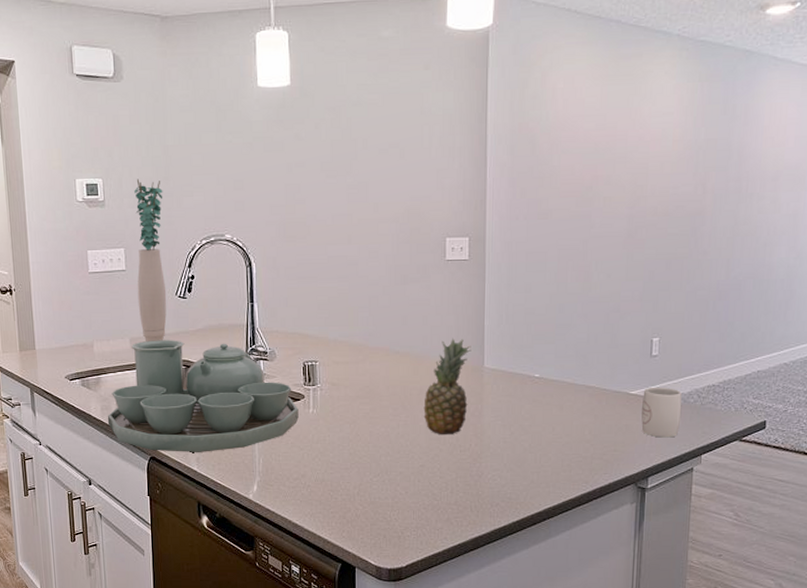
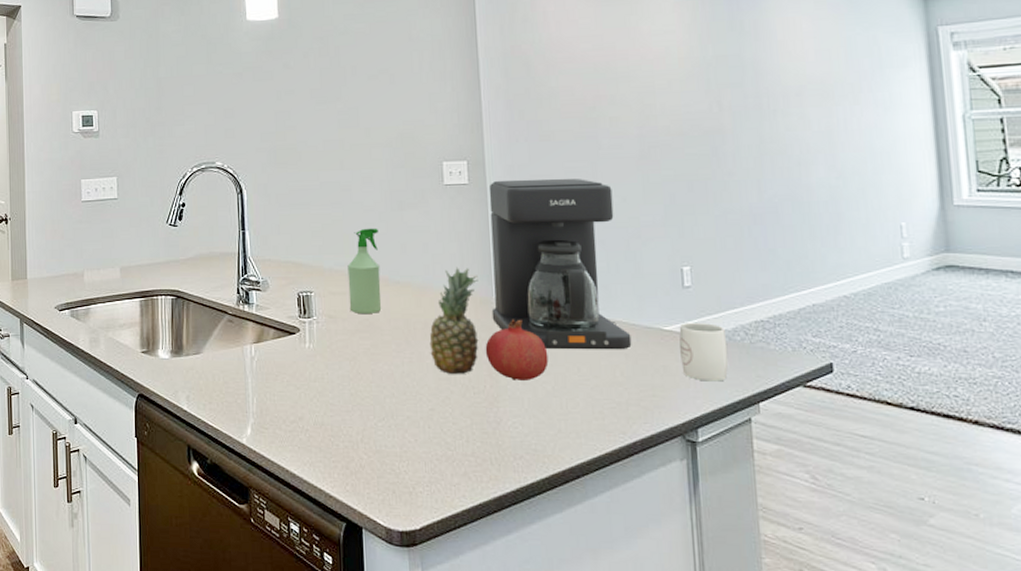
tea set: present [107,340,299,452] -> none [95,269,294,390]
vase: present [134,179,167,343] -> none [128,110,158,272]
spray bottle: none [351,301,382,381] -> present [347,228,382,313]
fruit: none [473,385,528,439] -> present [485,319,549,380]
coffee maker: none [481,255,602,412] -> present [488,178,632,350]

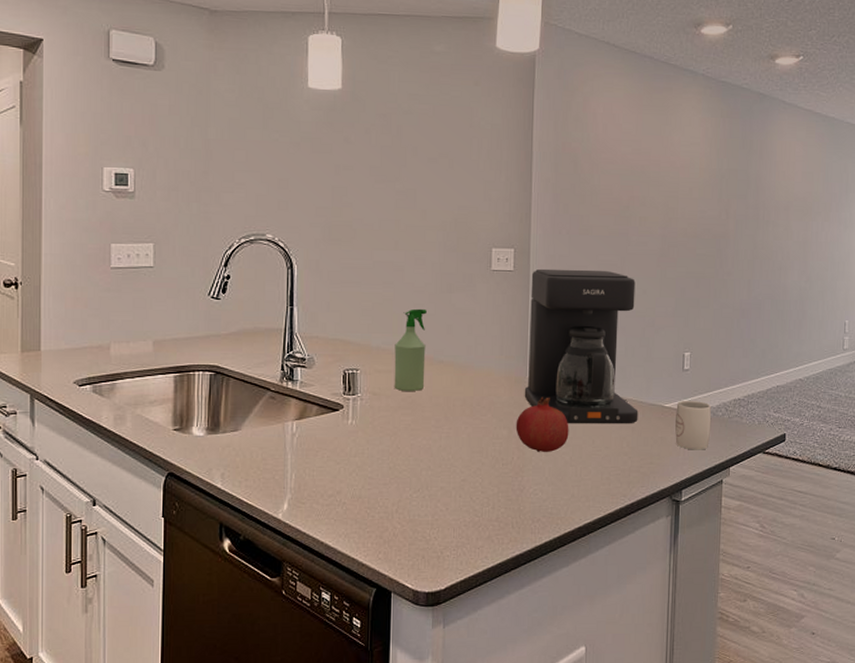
fruit: present [429,267,479,374] -> none [466,348,515,447]

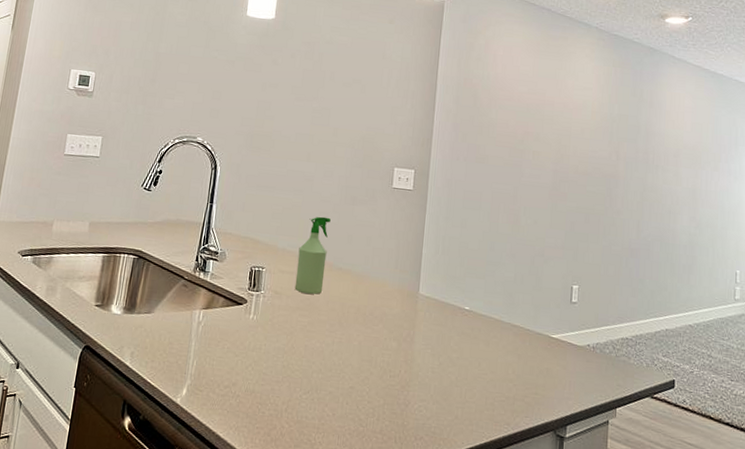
fruit: present [515,397,569,452] -> none [405,313,457,370]
coffee maker: present [524,268,639,424] -> none [415,190,527,351]
mug: present [675,400,712,450] -> none [561,332,599,387]

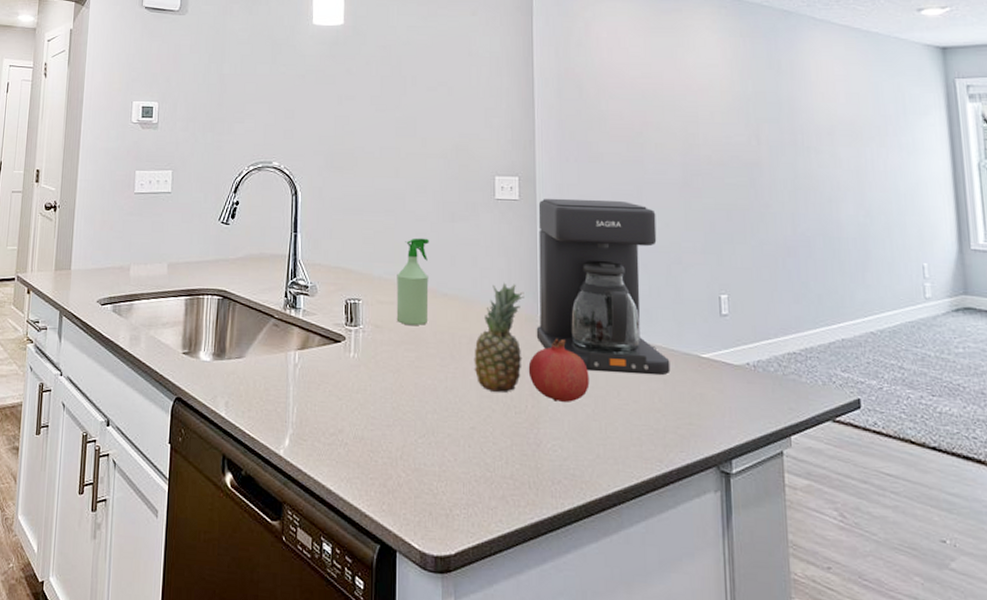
fruit: none [358,261,409,358] -> present [474,282,524,392]
fruit: none [405,313,457,370] -> present [528,338,590,402]
coffee maker: none [415,190,527,351] -> present [536,198,671,376]

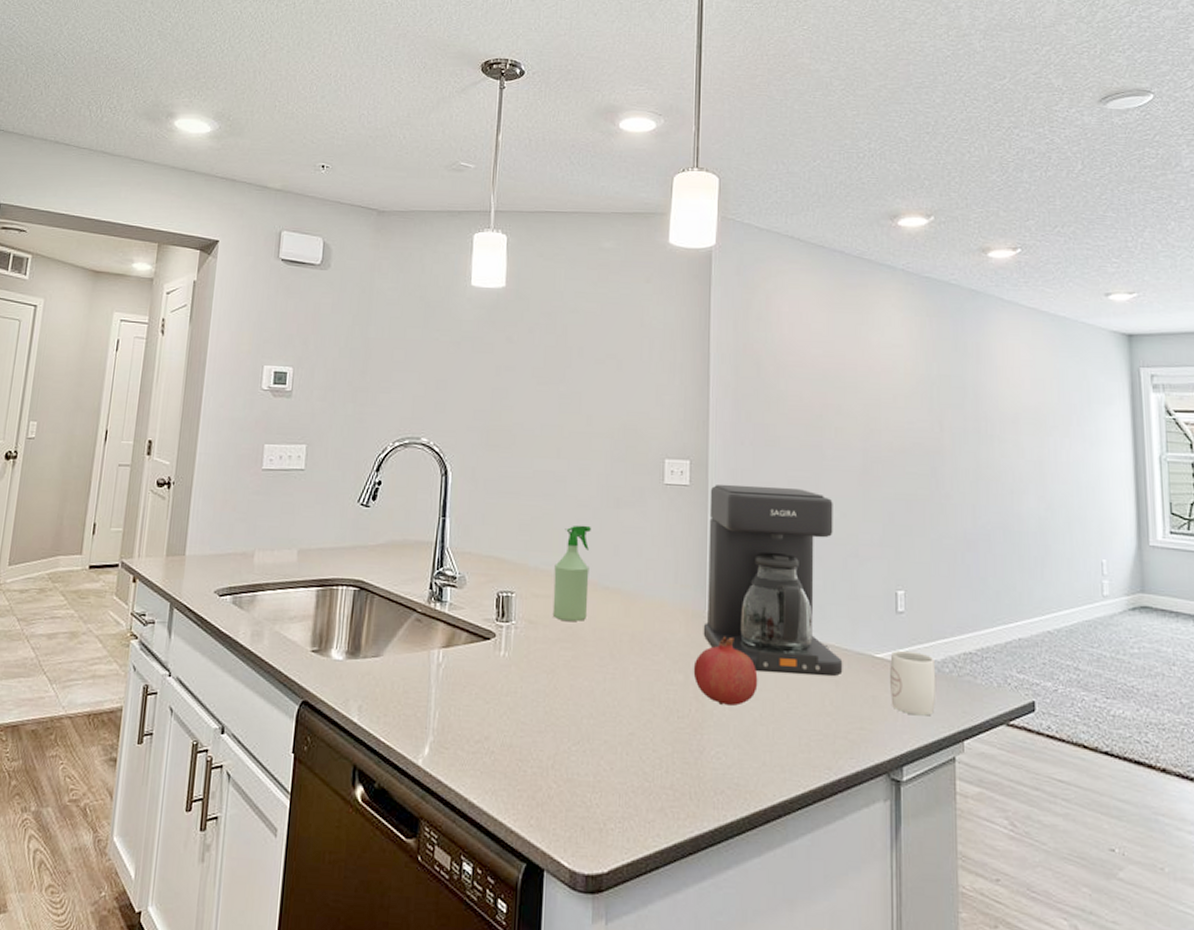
fruit: present [474,282,524,392] -> none [635,575,692,695]
mug: none [716,350,763,413] -> present [890,650,937,716]

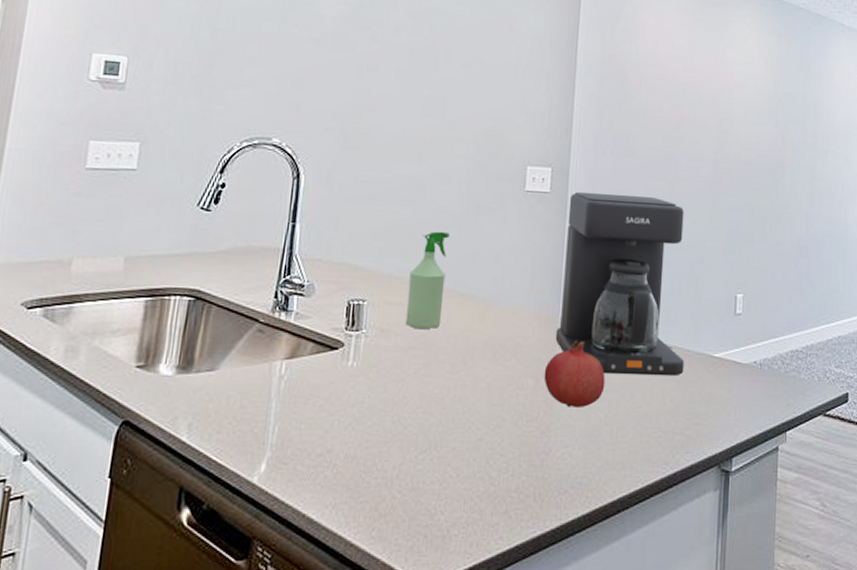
mug: present [890,650,937,716] -> none [725,349,767,410]

